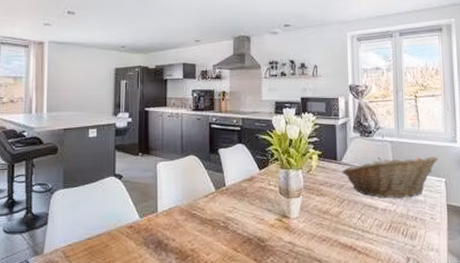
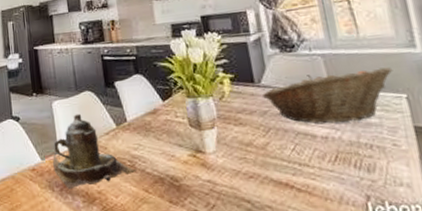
teapot: none [150,176,229,247] -> present [52,113,137,190]

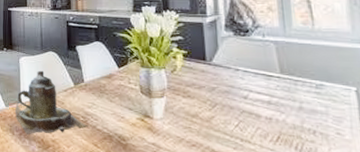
fruit basket: present [261,67,393,123] -> none [211,59,345,107]

